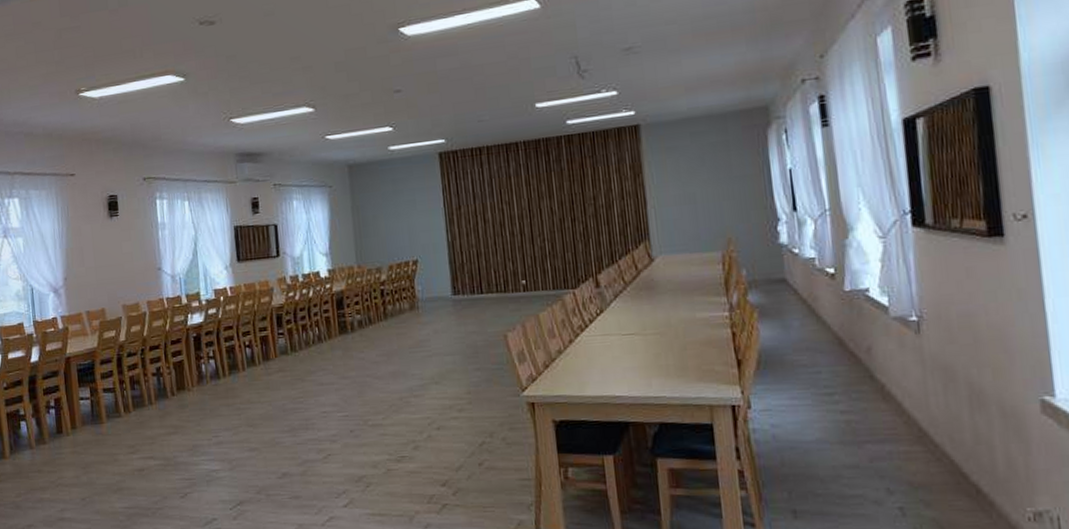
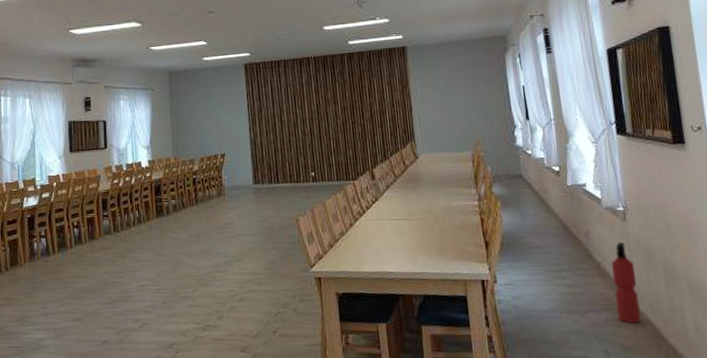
fire extinguisher: none [899,360,935,457] -> present [611,242,641,323]

